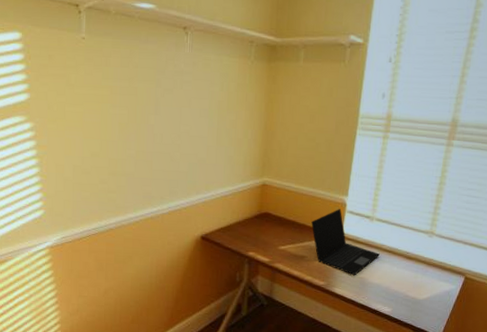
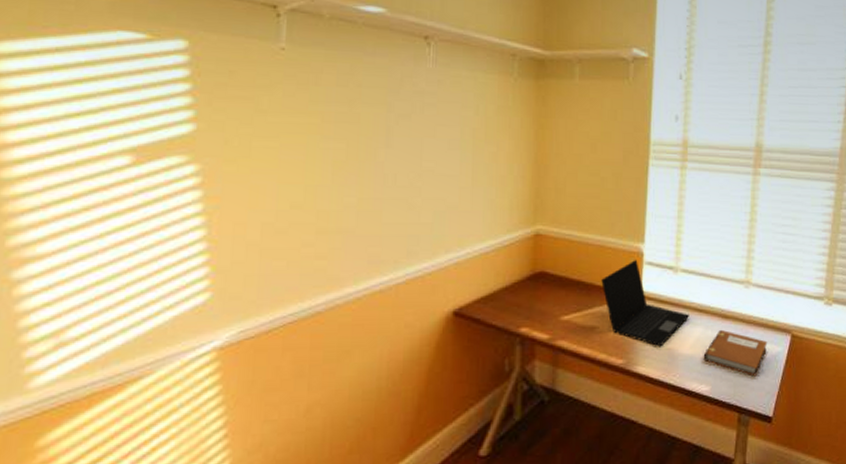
notebook: none [388,268,444,306] -> present [703,330,768,377]

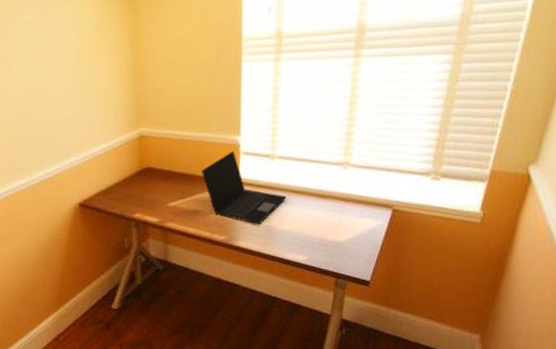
notebook: present [703,330,768,377] -> none [301,208,367,247]

